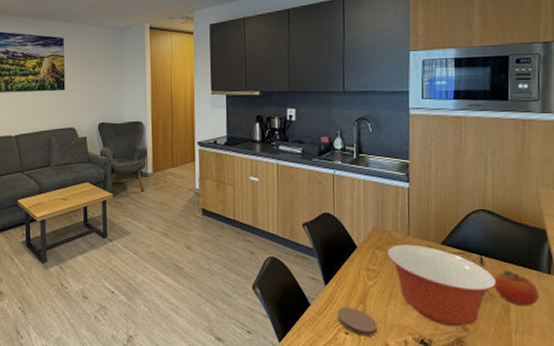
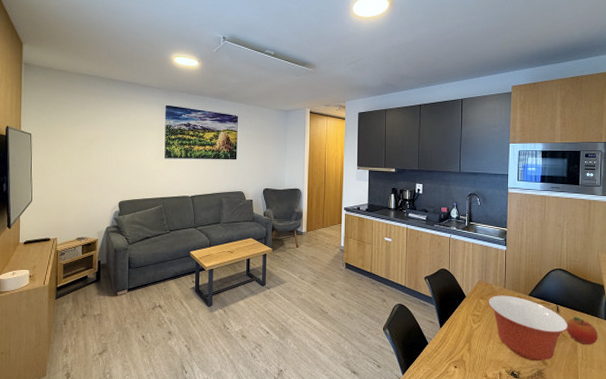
coaster: present [337,308,378,336] -> none [449,346,480,369]

